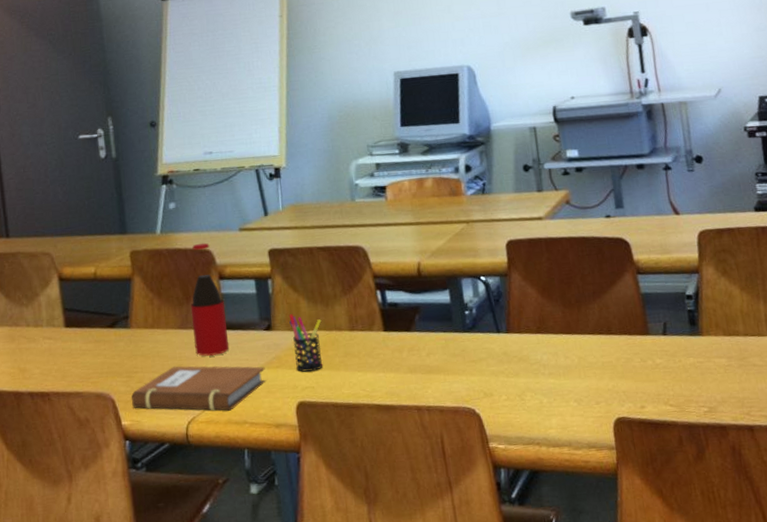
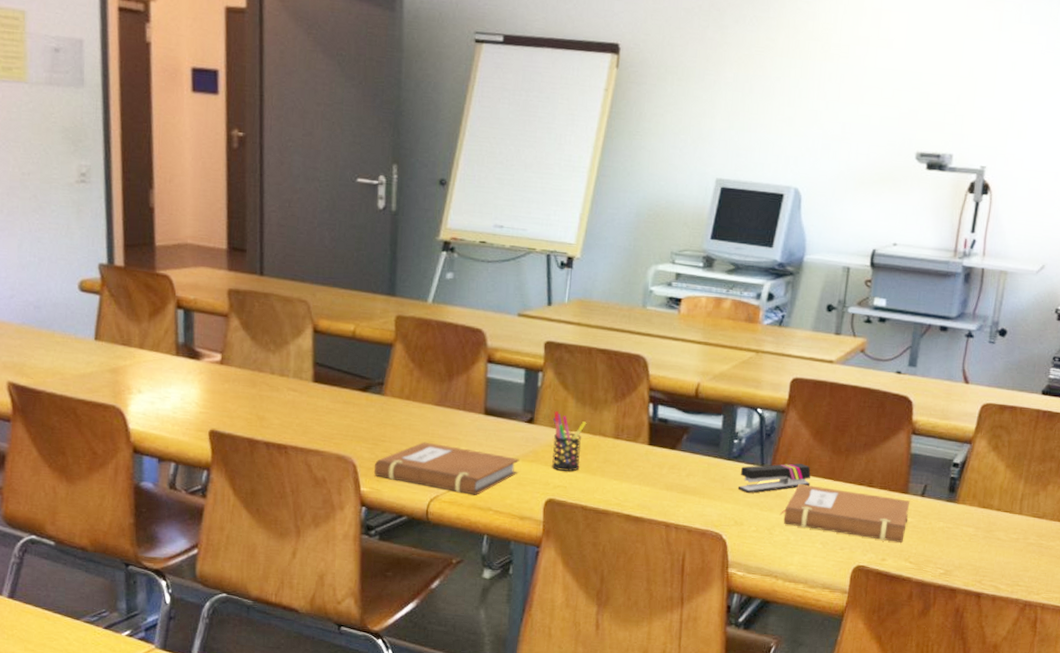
bottle: present [190,243,230,357] -> none [449,321,489,439]
stapler: none [478,323,550,363] -> present [737,463,811,494]
notebook: none [527,341,658,388] -> present [780,484,911,543]

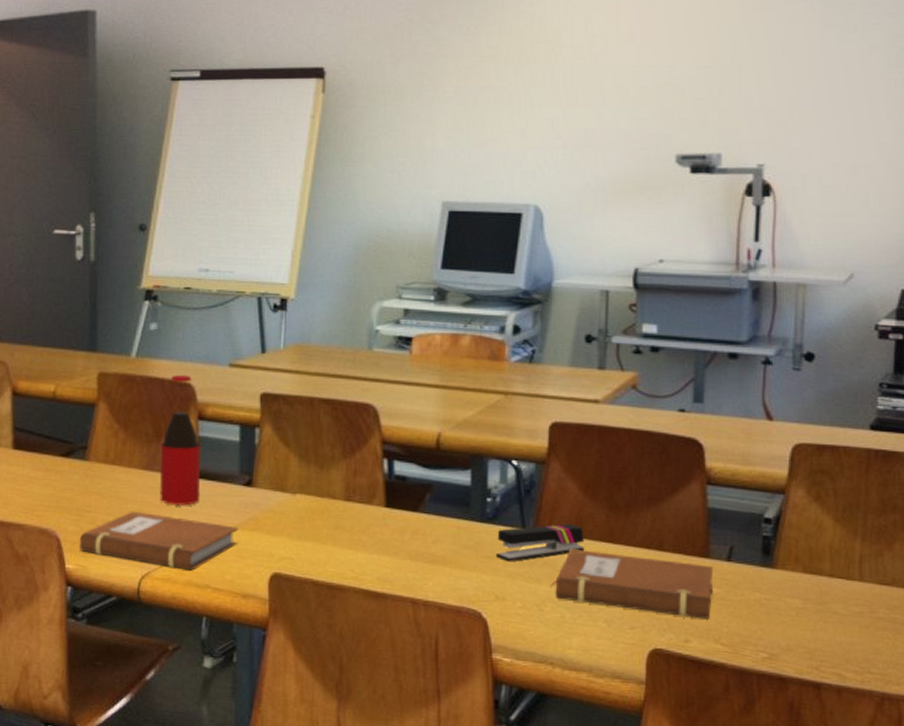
bottle: none [449,321,489,439] -> present [159,374,202,507]
pen holder: present [552,411,587,472] -> none [274,471,313,541]

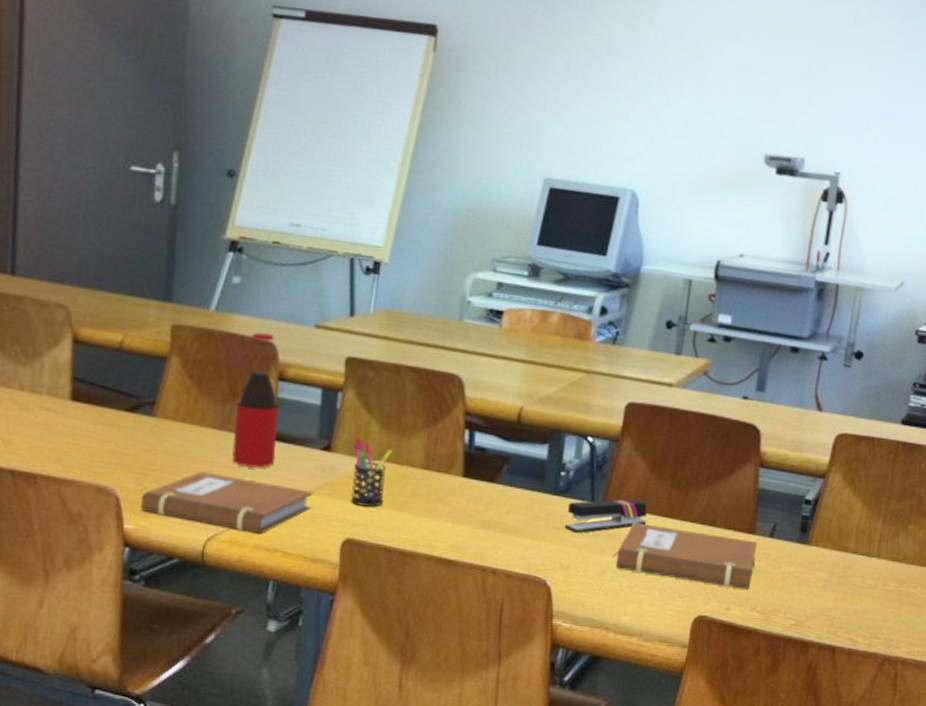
pen holder: none [274,471,313,541] -> present [351,437,393,507]

